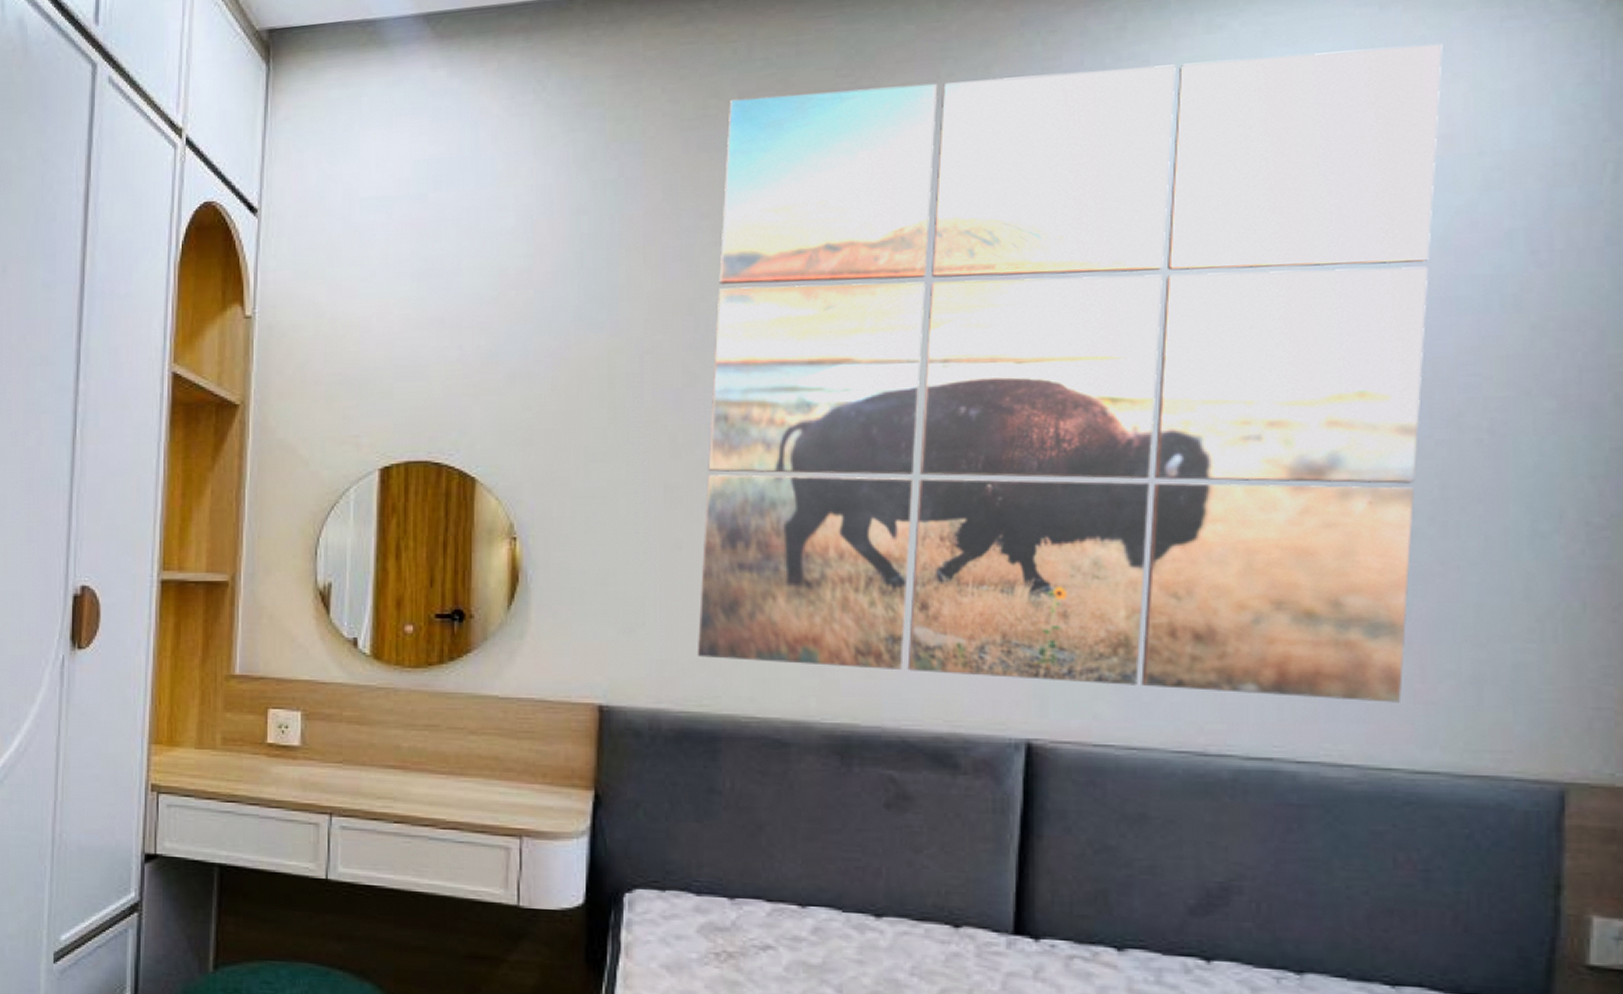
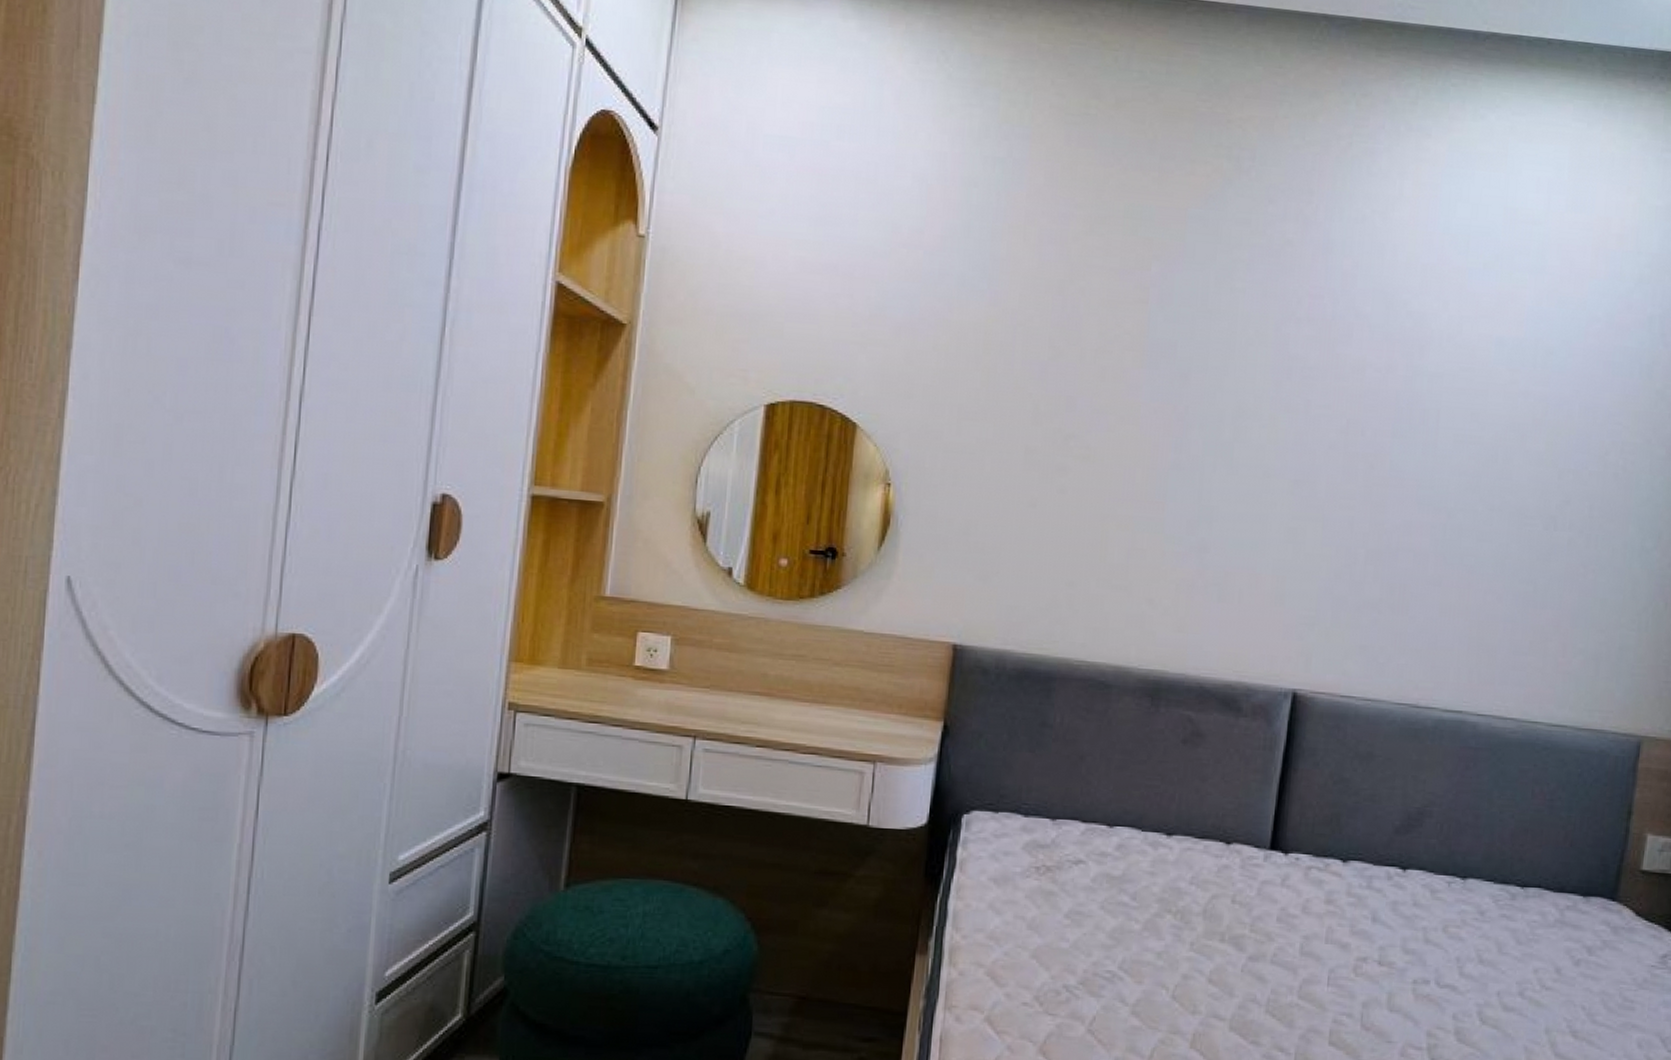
wall art: present [697,44,1443,703] -> none [1041,103,1624,672]

